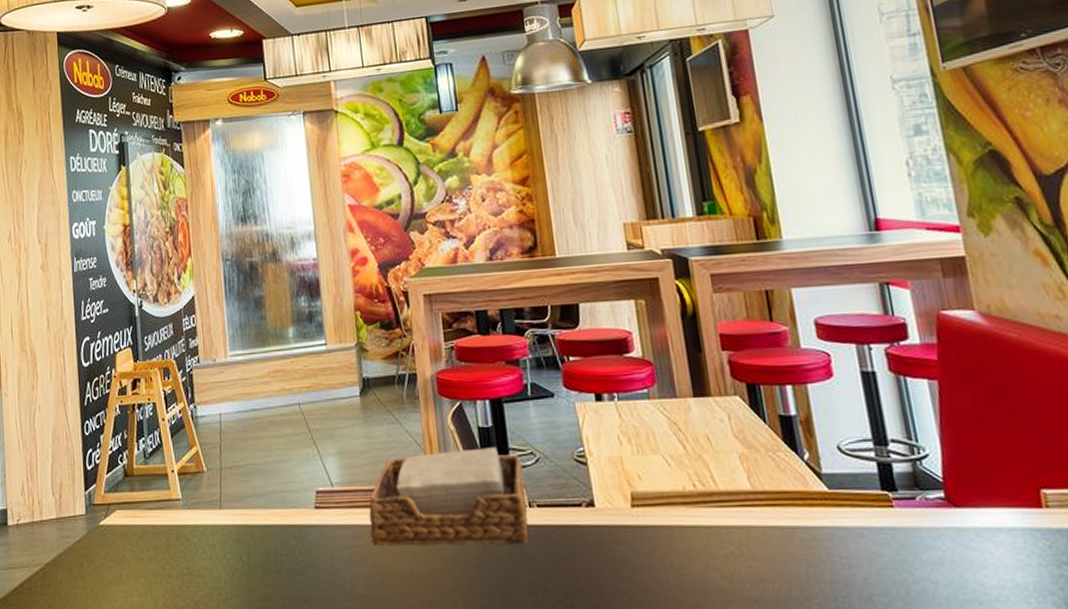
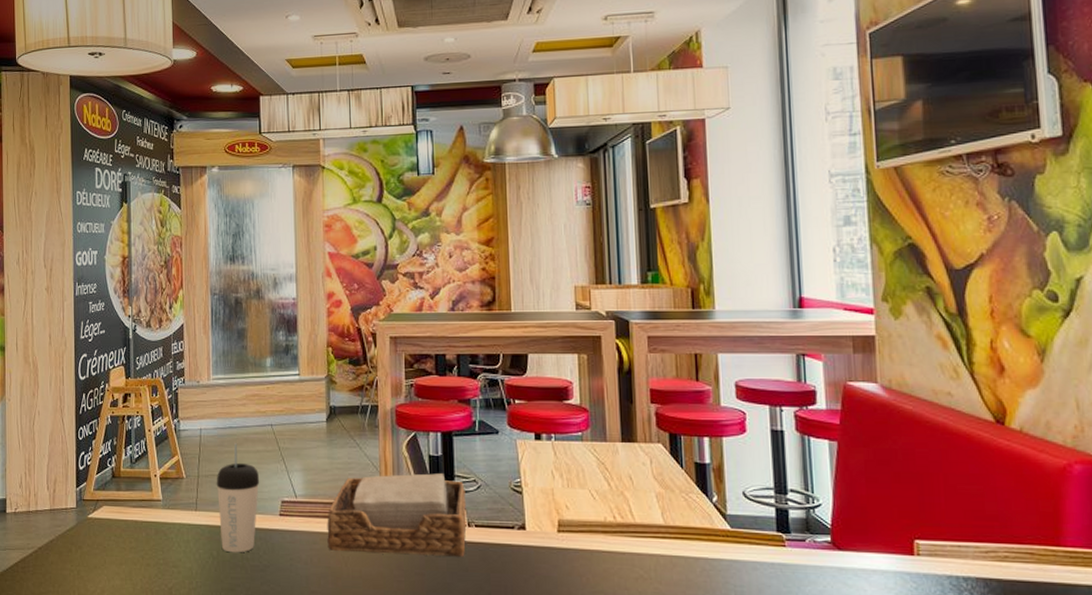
beverage cup: none [241,426,290,556] -> present [216,442,260,553]

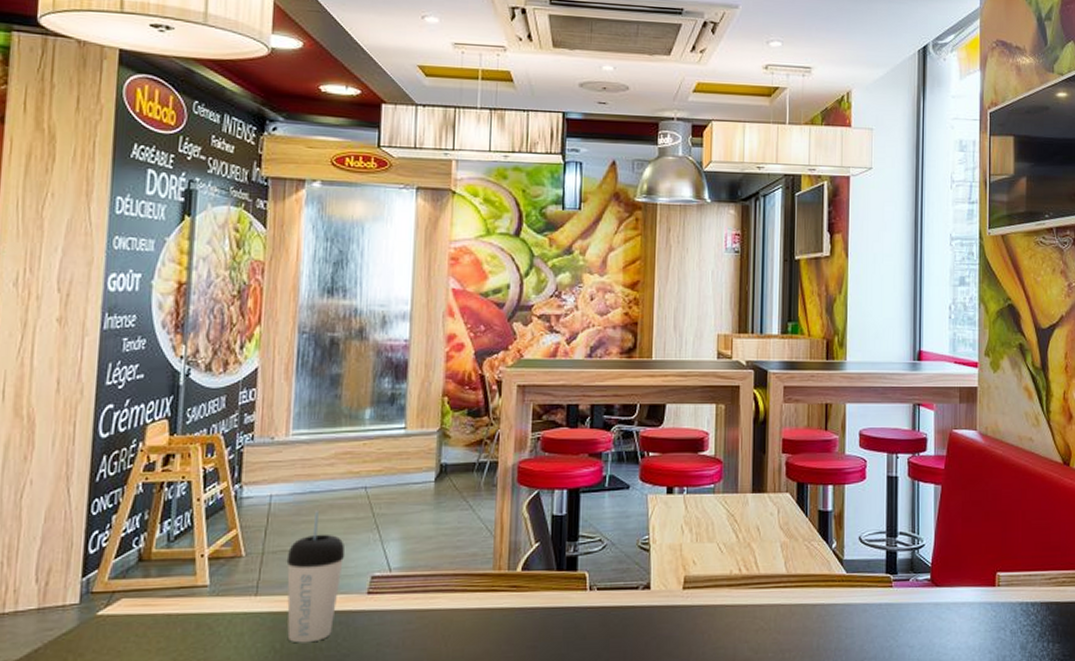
napkin holder: present [327,473,467,557] -> none [425,534,589,630]

